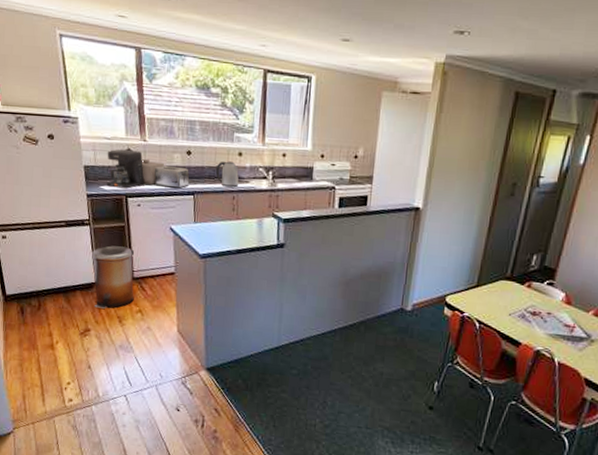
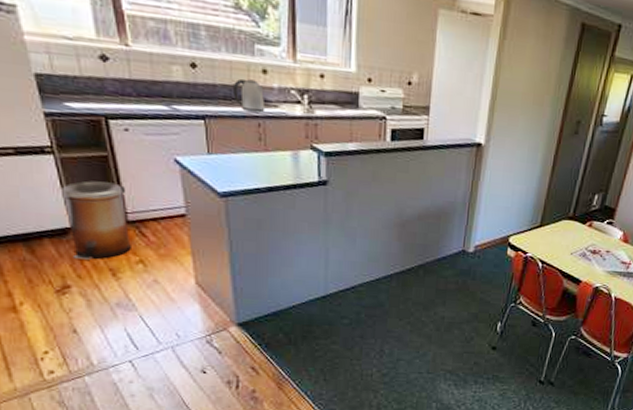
coffee maker: present [106,149,145,189] -> none [69,54,132,108]
canister: present [141,158,164,186] -> none [124,69,158,106]
toaster: present [154,165,190,190] -> none [144,79,197,112]

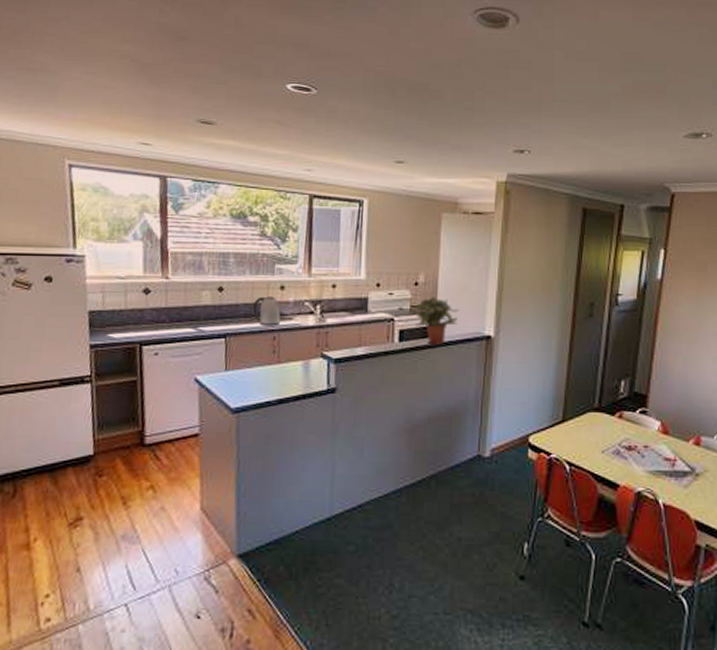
pedal bin: present [62,180,131,261] -> none [91,406,147,489]
potted plant: none [407,98,452,148] -> present [414,296,459,345]

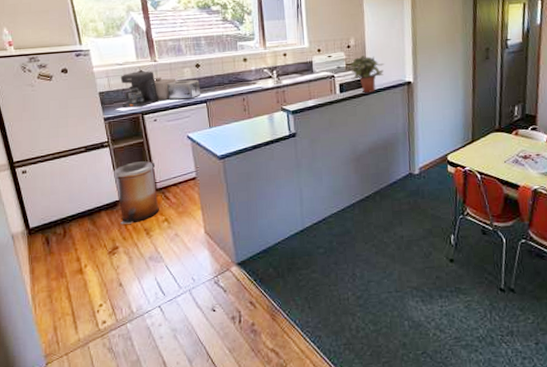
pedal bin: none [91,406,147,489] -> present [114,161,159,225]
coffee maker: none [116,289,165,335] -> present [120,71,159,108]
canister: none [161,298,190,330] -> present [153,77,175,101]
toaster: none [177,305,221,332] -> present [166,80,201,100]
kettle: present [253,296,281,326] -> none [225,67,247,91]

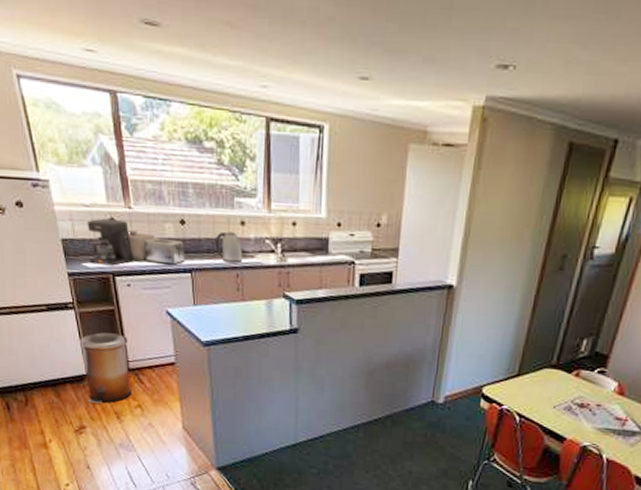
kettle: none [225,67,247,91] -> present [216,231,243,264]
potted plant: present [349,54,384,93] -> none [375,239,422,292]

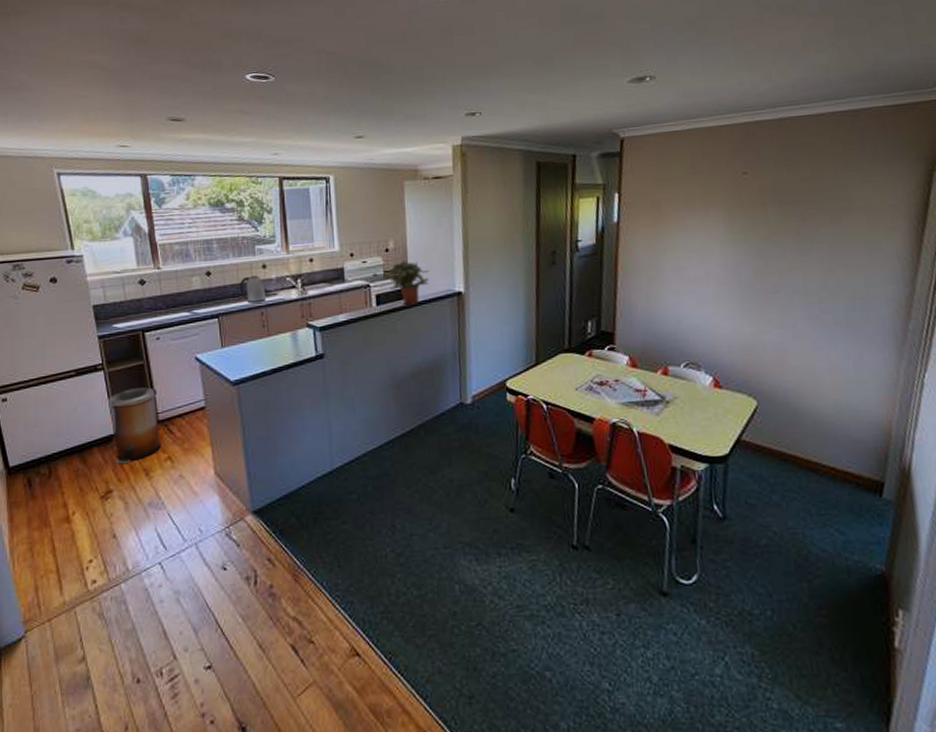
coffee maker: present [87,218,133,266] -> none [118,280,162,324]
canister: present [127,229,154,262] -> none [156,287,182,315]
toaster: present [143,237,185,266] -> none [171,290,212,315]
potted plant: none [375,239,422,292] -> present [387,259,429,306]

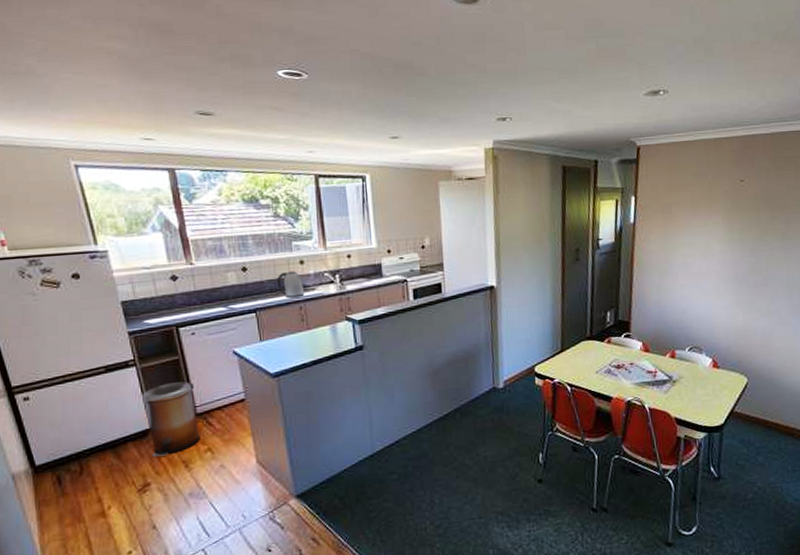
potted plant: present [387,259,429,306] -> none [424,256,464,299]

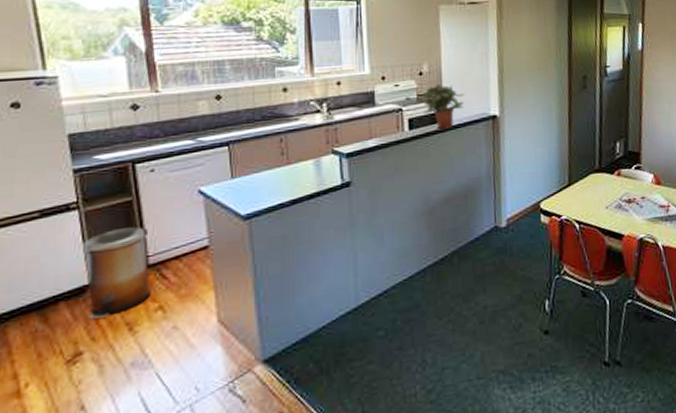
kettle: present [277,271,305,299] -> none [256,99,287,130]
potted plant: none [424,256,464,299] -> present [421,83,464,130]

